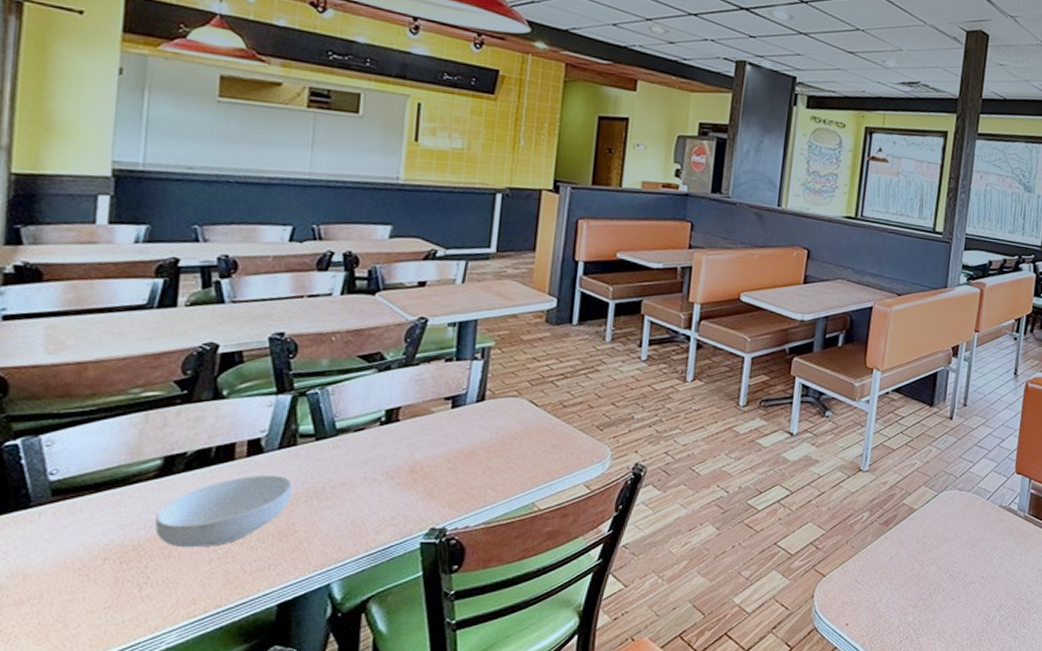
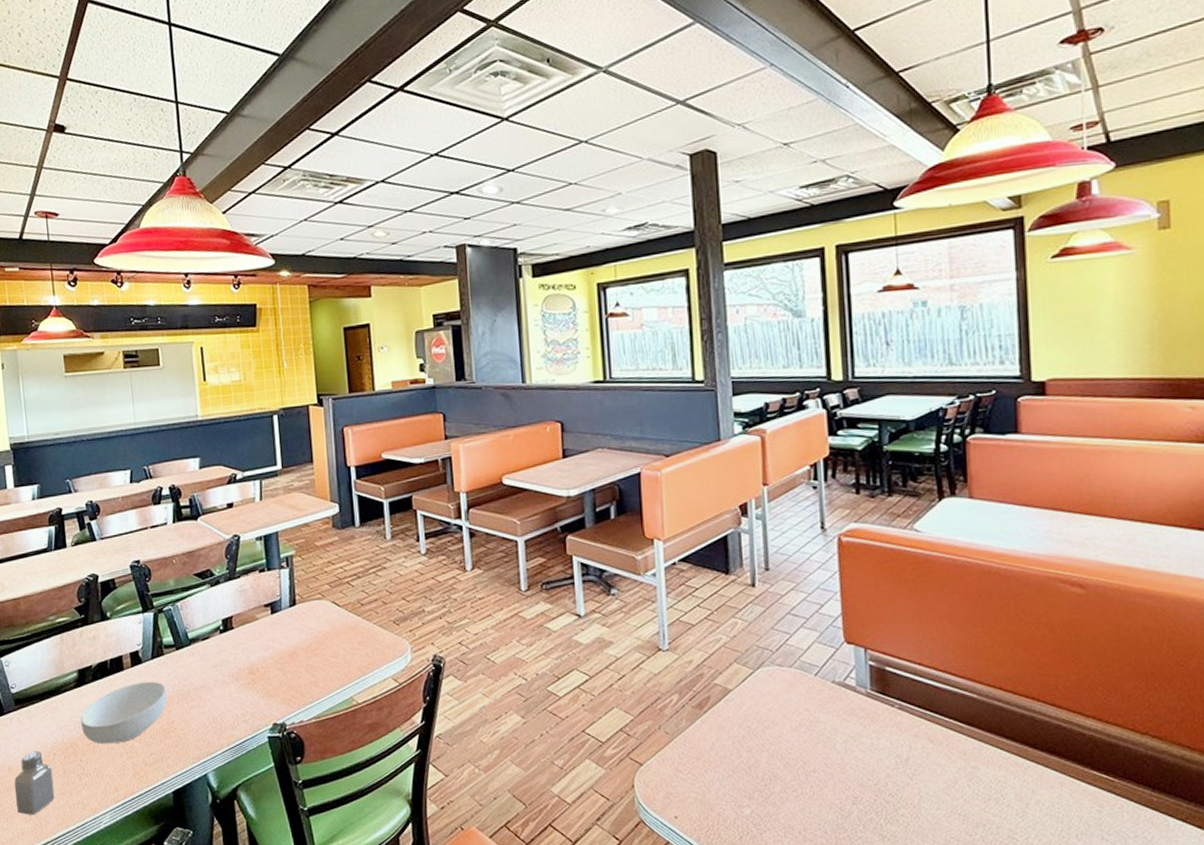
saltshaker: none [27,555,97,635] -> present [14,751,55,815]

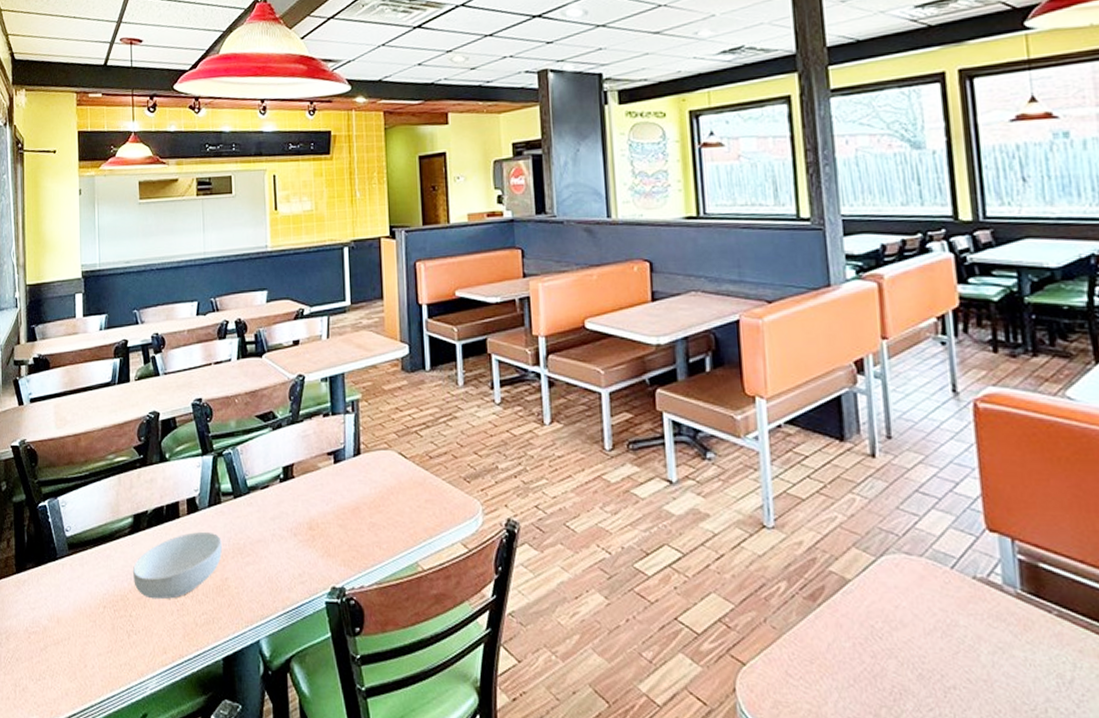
saltshaker: present [14,751,55,815] -> none [62,602,102,674]

